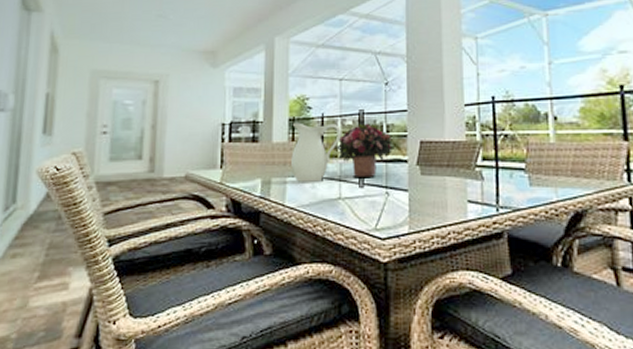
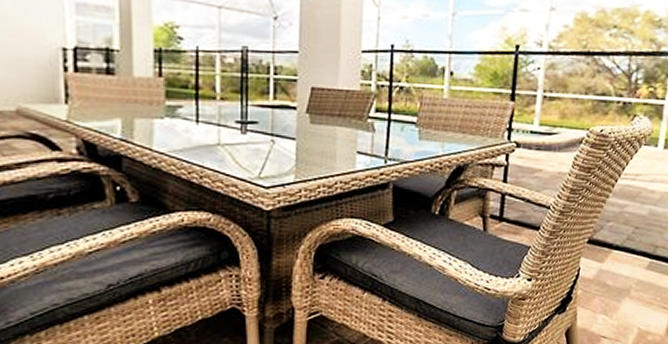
pitcher: present [291,122,342,182] -> none [158,54,222,125]
bouquet: present [335,124,394,177] -> none [213,63,282,123]

